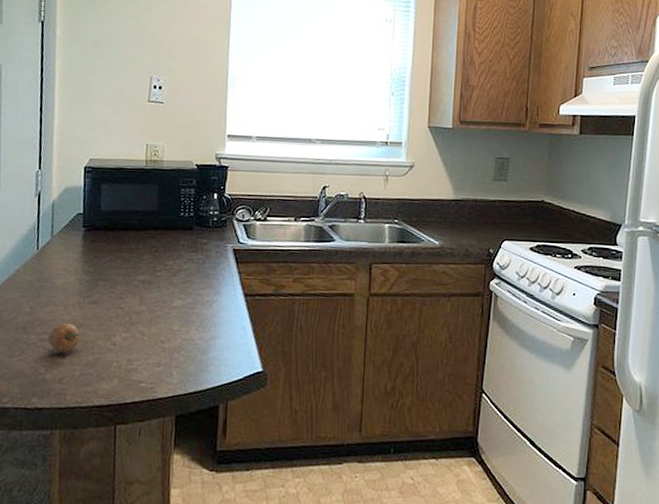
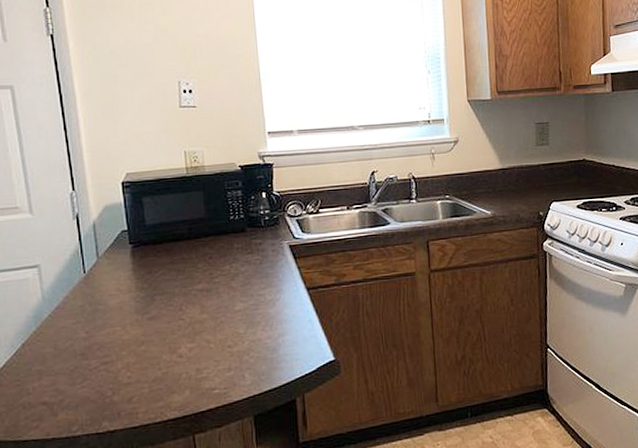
pumpkin: present [48,323,87,353] -> none [110,342,152,373]

